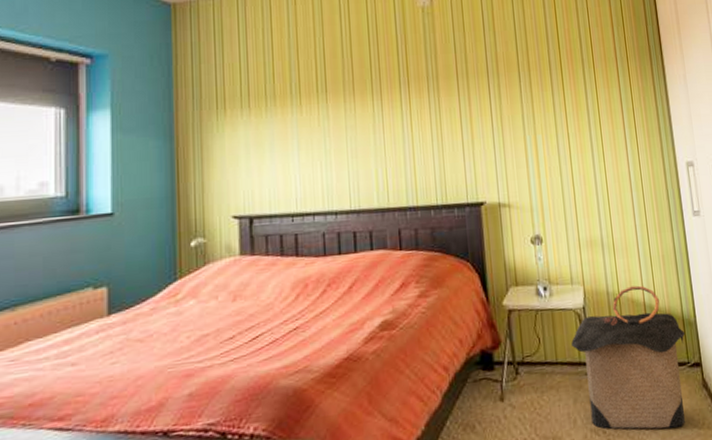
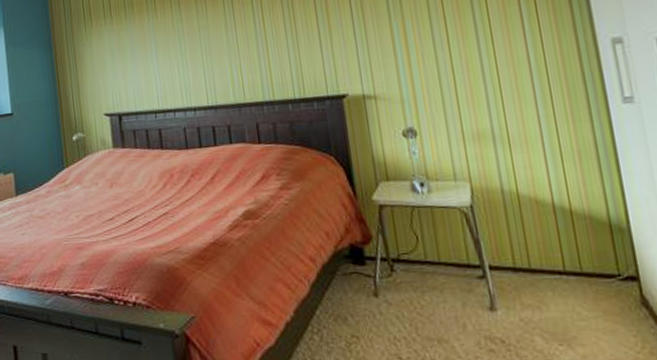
laundry hamper: present [572,285,685,430] -> none [457,184,616,347]

